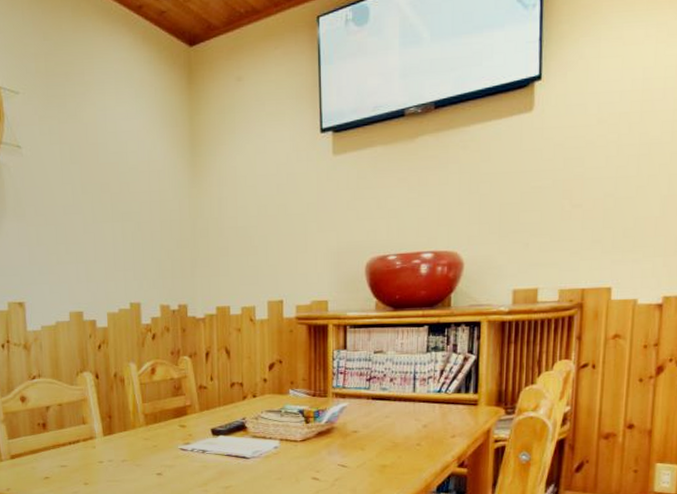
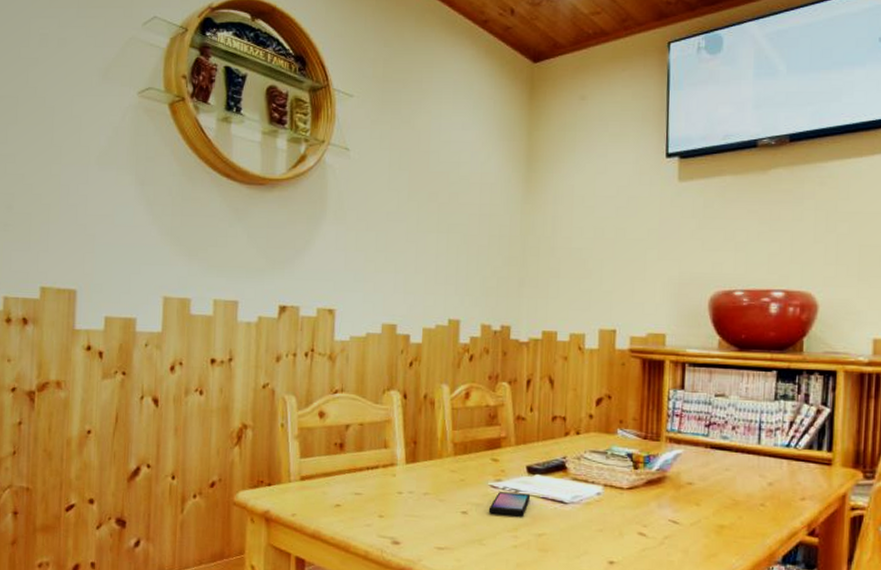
smartphone: none [180,453,217,473] -> present [488,492,531,516]

